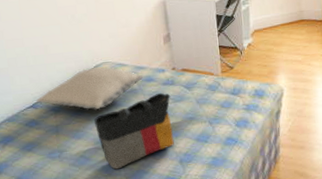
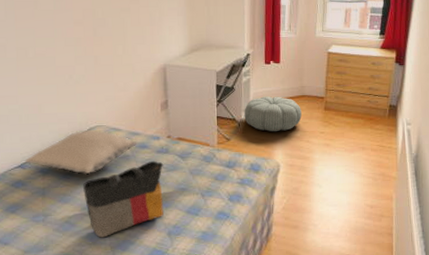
pouf: none [245,22,302,58] -> present [244,96,302,132]

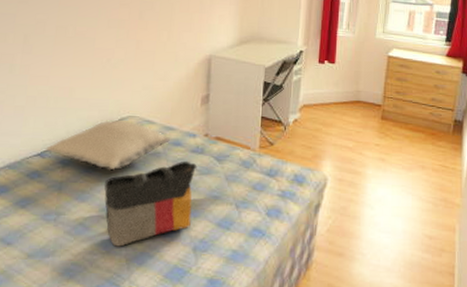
pouf: present [244,96,302,132] -> none [291,99,355,140]

